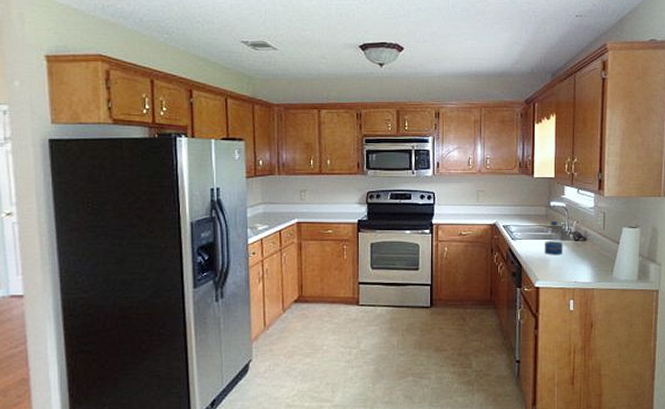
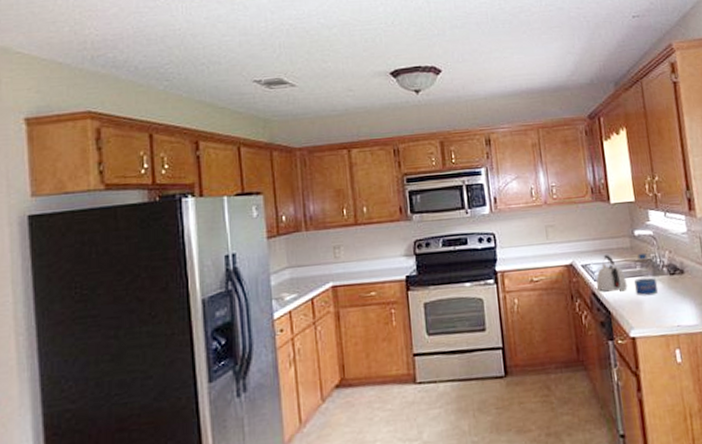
kettle: none [513,219,538,250] -> present [596,255,627,292]

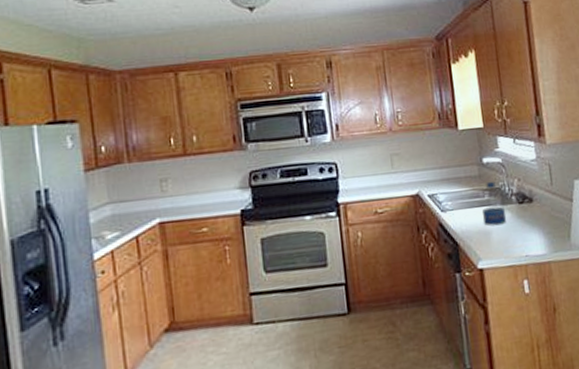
kettle: present [596,255,627,292] -> none [443,184,475,222]

